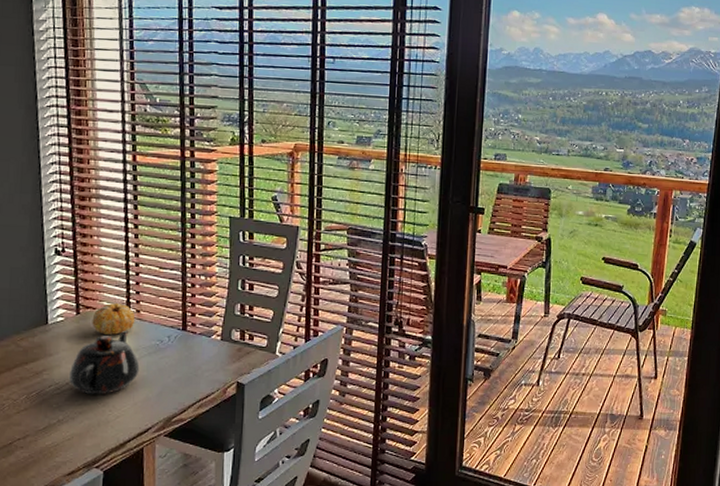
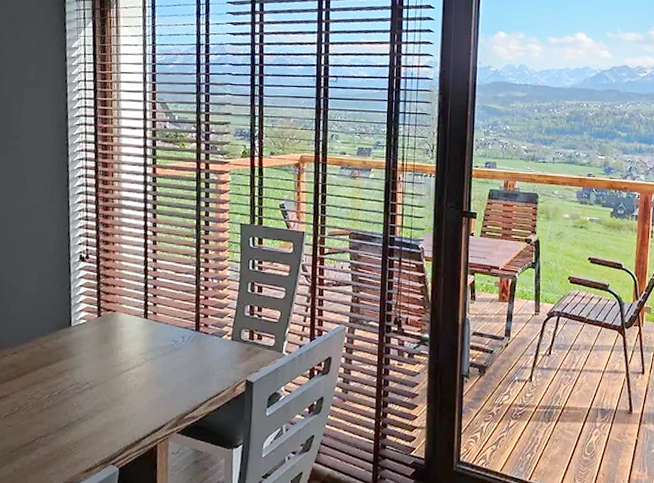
teapot: present [68,330,140,395] -> none [89,331,156,394]
fruit: present [92,302,135,335] -> none [112,305,152,336]

